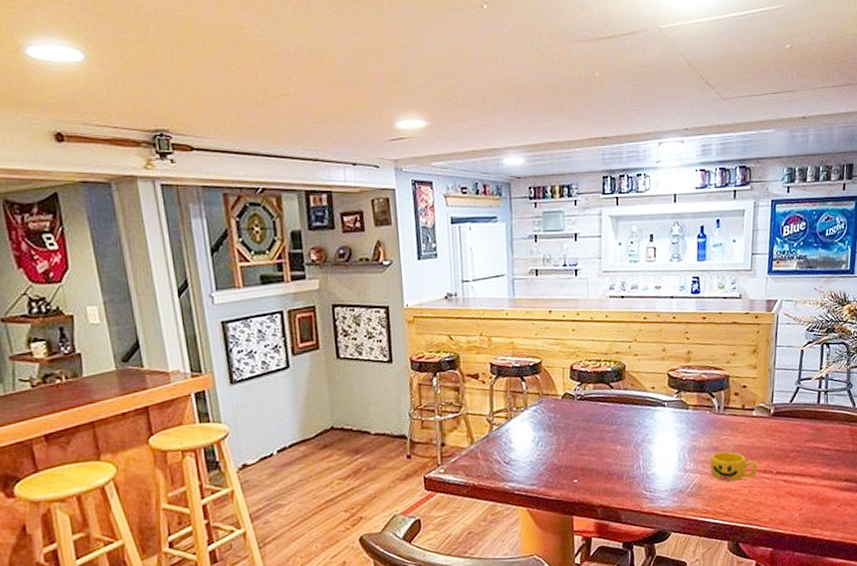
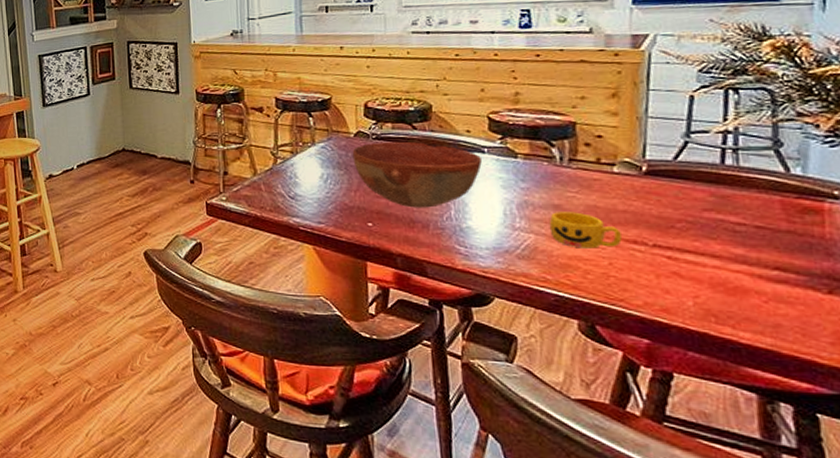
bowl: none [560,400,663,462] -> present [352,141,482,208]

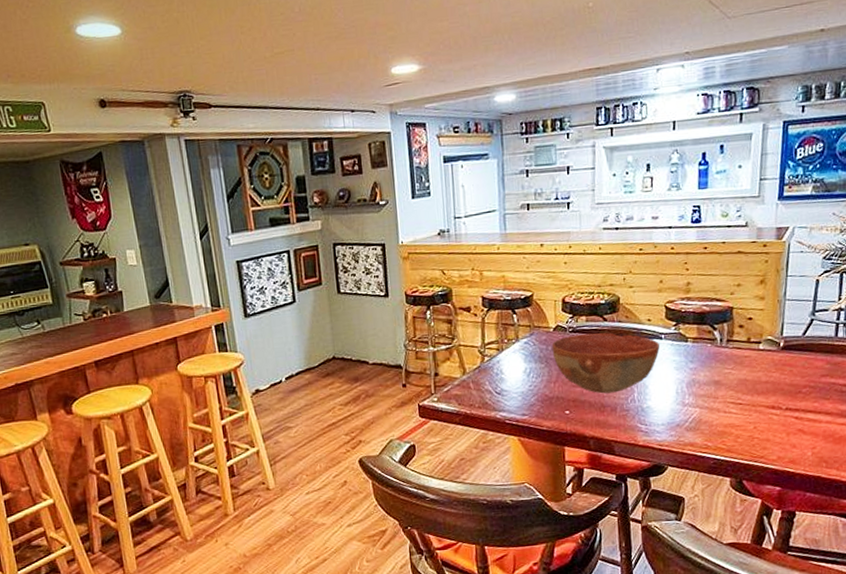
cup: present [549,212,622,249] -> none [710,385,764,417]

